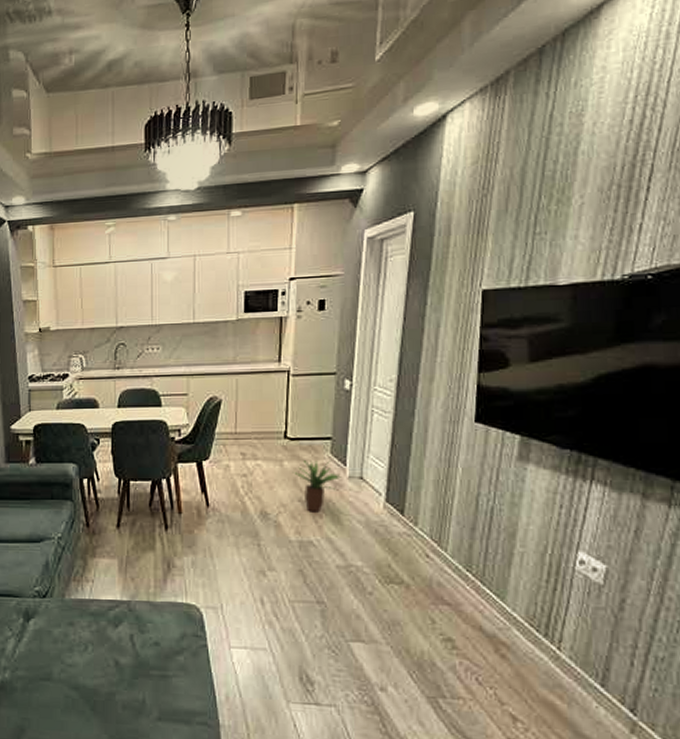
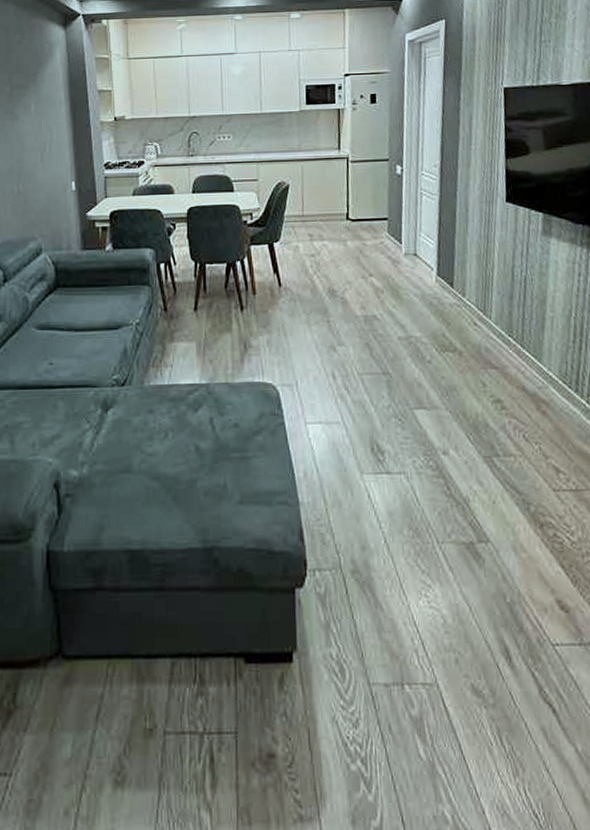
potted plant: present [292,461,341,512] -> none [355,239,398,288]

